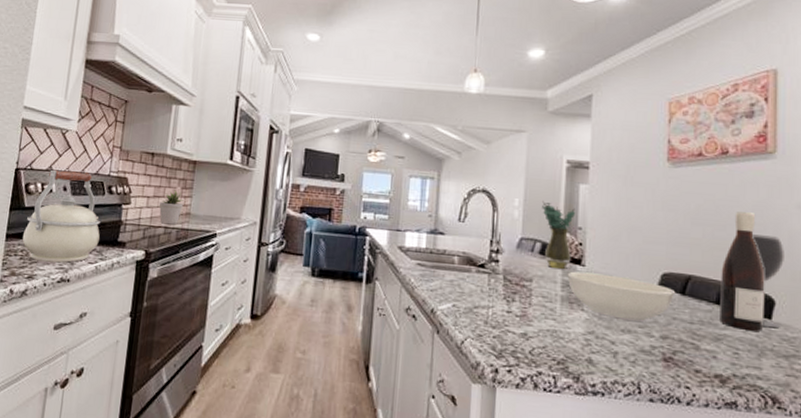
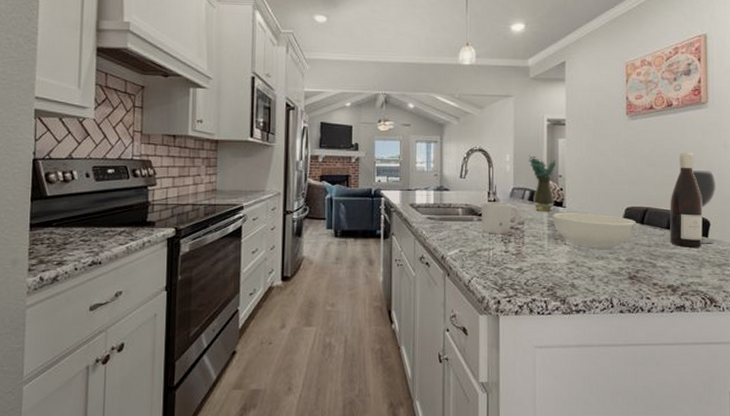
kettle: present [22,169,100,263] -> none [47,157,128,247]
potted plant: present [159,190,183,225] -> none [184,169,208,202]
mug: none [480,251,529,292] -> present [481,202,520,234]

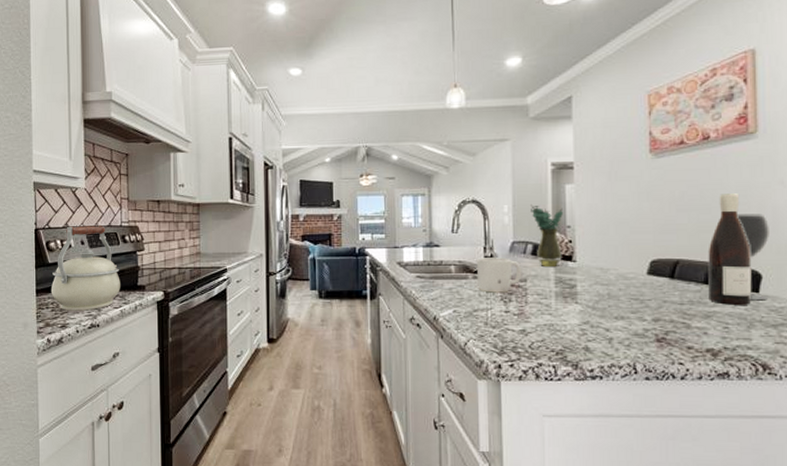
kettle: none [47,157,128,247] -> present [51,225,120,311]
bowl: present [552,212,637,250] -> none [560,267,665,309]

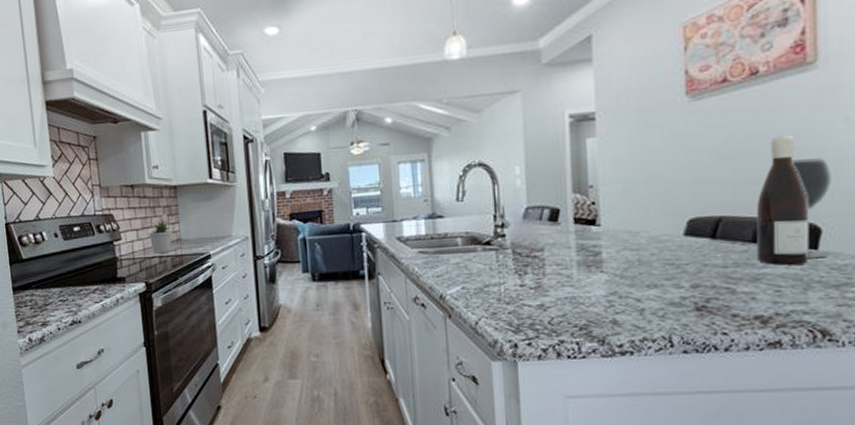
kettle: present [51,225,120,311] -> none [27,216,100,308]
potted plant: none [170,232,192,265] -> present [148,218,172,254]
mug: present [476,257,522,293] -> none [485,225,539,266]
vase: present [531,205,563,268] -> none [546,164,584,234]

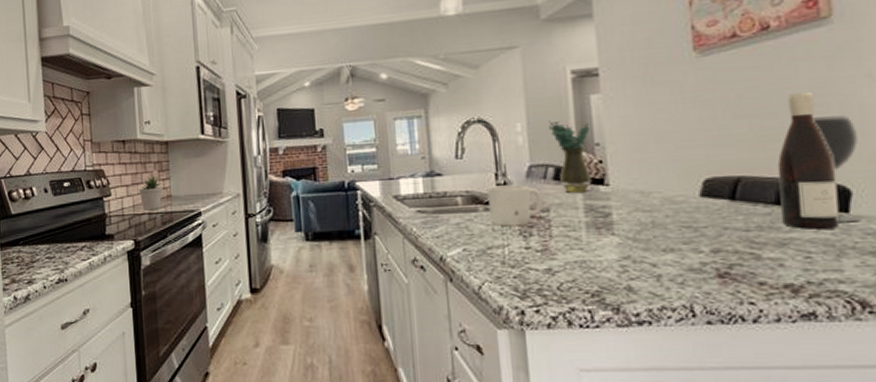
mug: none [485,225,539,266] -> present [486,184,544,227]
vase: none [546,164,584,234] -> present [549,121,592,194]

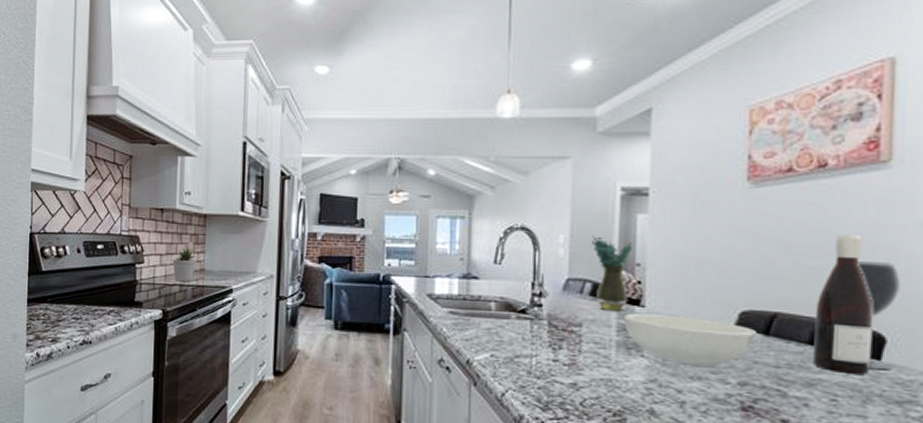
mug: present [486,184,544,227] -> none [521,295,577,338]
bowl: none [589,190,724,239] -> present [623,313,758,368]

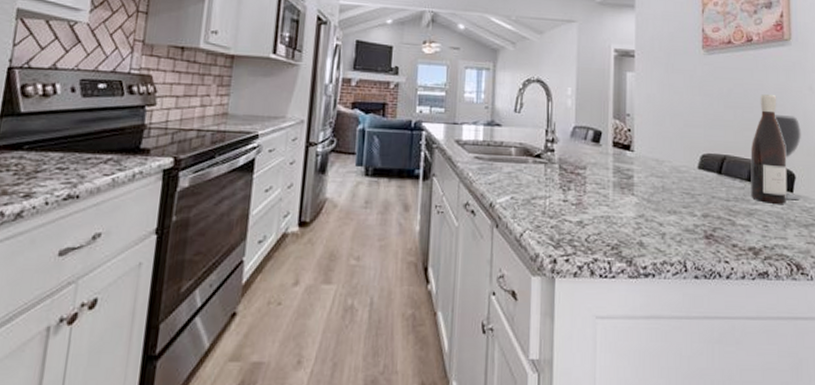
potted plant: present [172,246,196,282] -> none [190,88,219,127]
vase: present [592,236,632,312] -> none [593,89,623,156]
bowl: present [623,313,758,368] -> none [618,157,714,203]

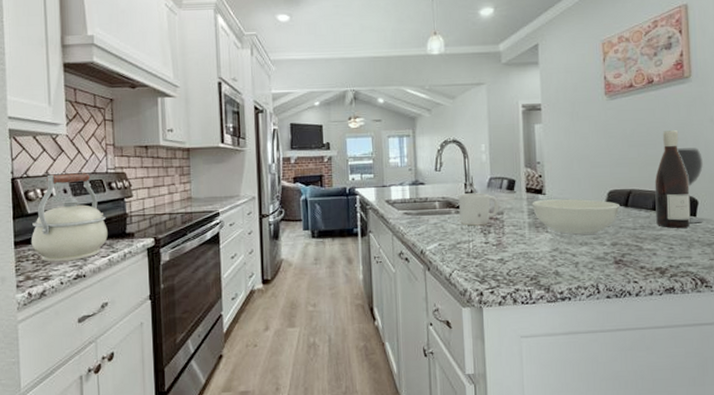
kettle: none [16,67,118,177] -> present [31,173,108,262]
mug: none [537,141,582,180] -> present [458,193,499,226]
bowl: none [618,157,714,203] -> present [532,199,621,236]

